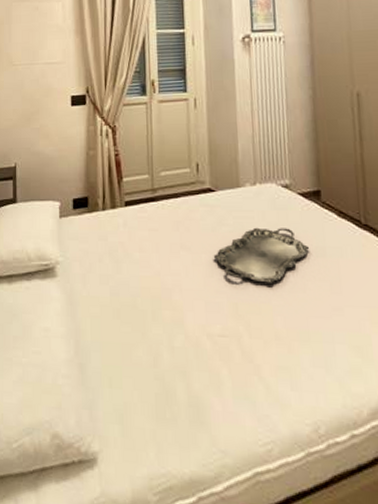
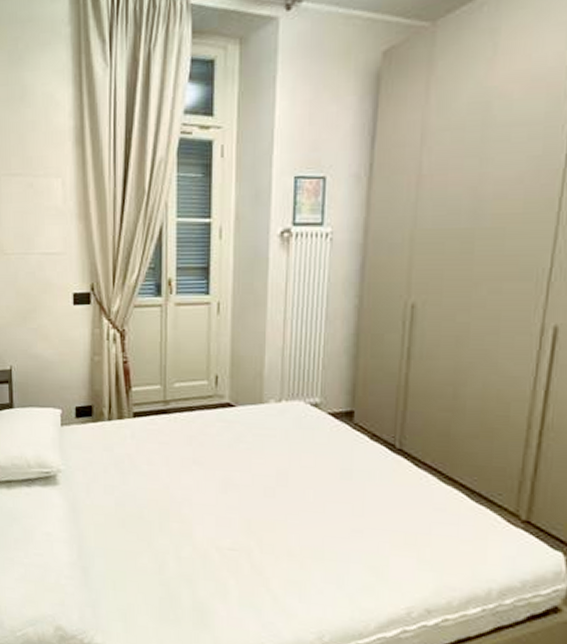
serving tray: present [214,227,310,283] -> none [229,446,335,503]

